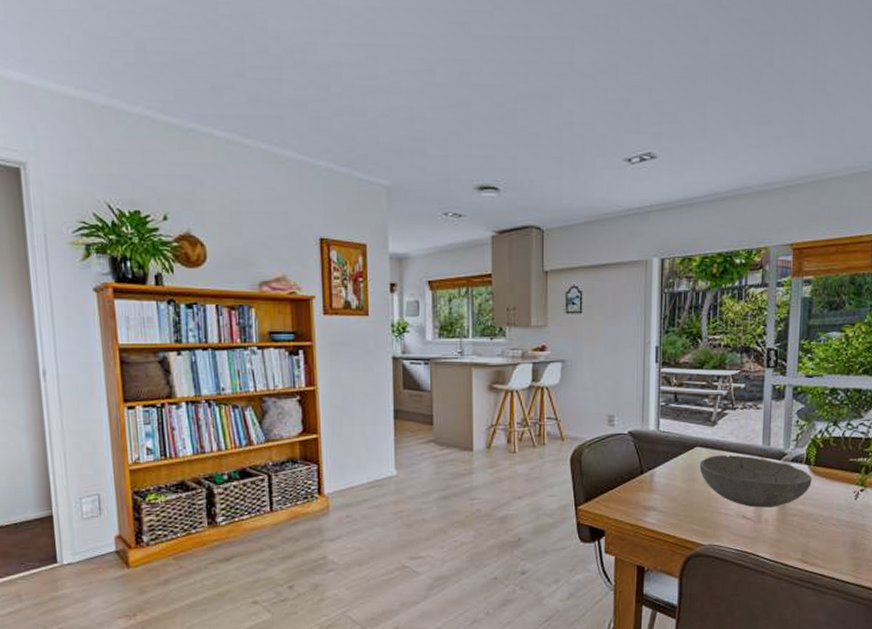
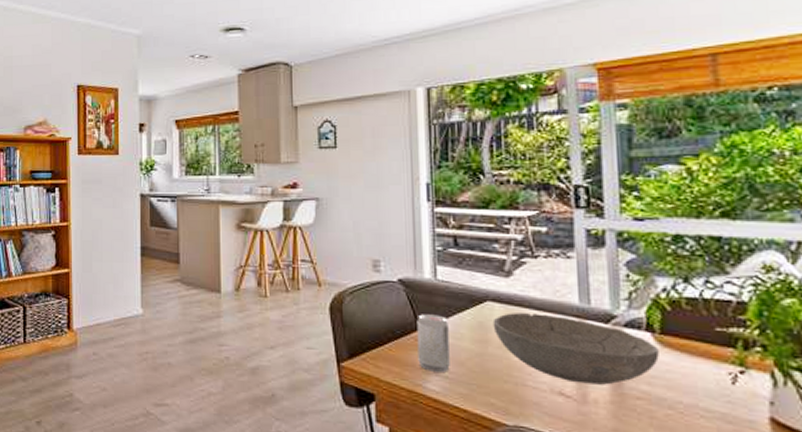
beverage can: none [640,460,666,508] -> present [417,314,450,372]

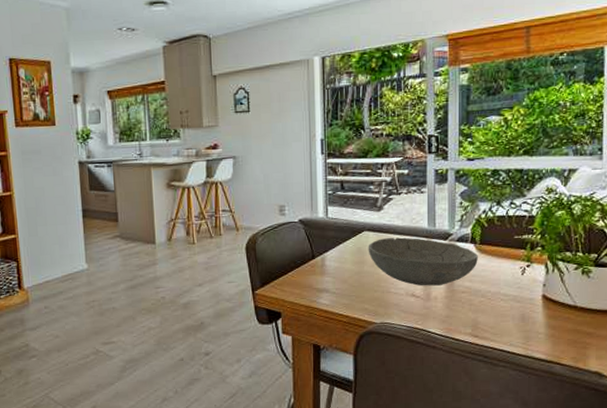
beverage can: present [417,314,450,372] -> none [313,245,337,290]

